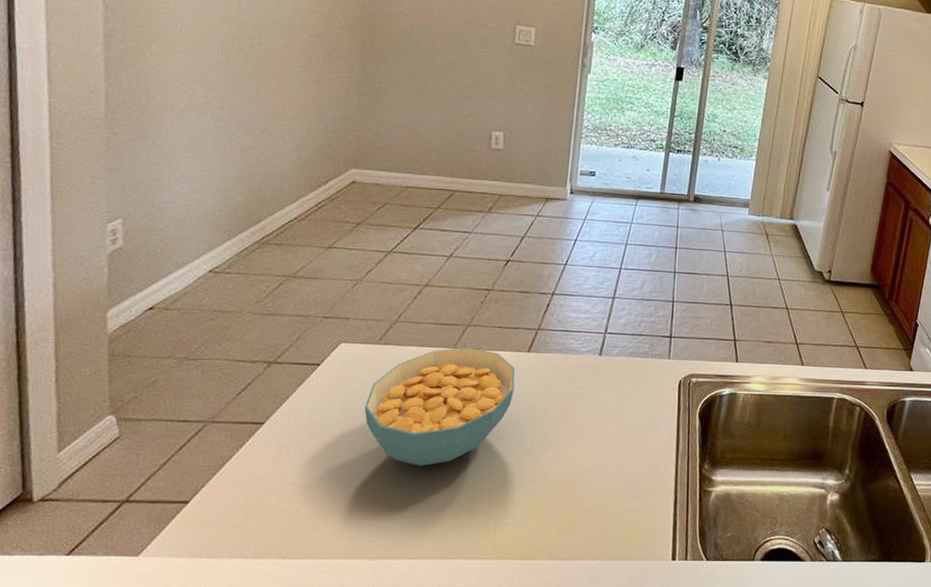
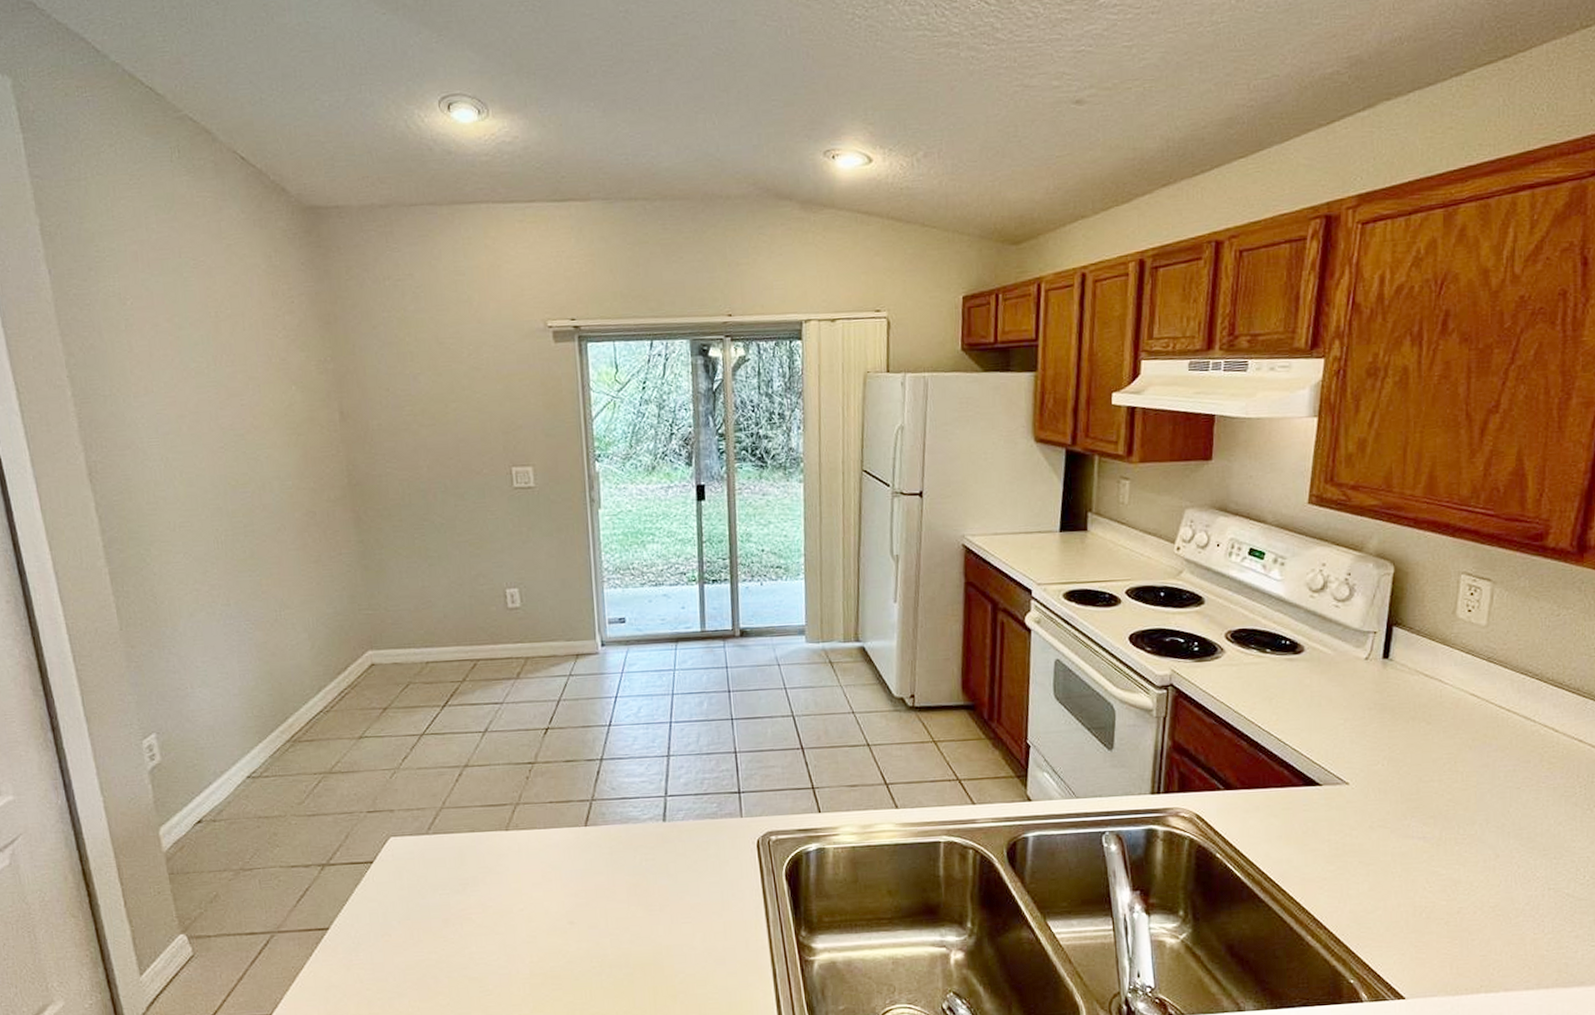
cereal bowl: present [364,347,515,466] -> none [425,827,578,960]

